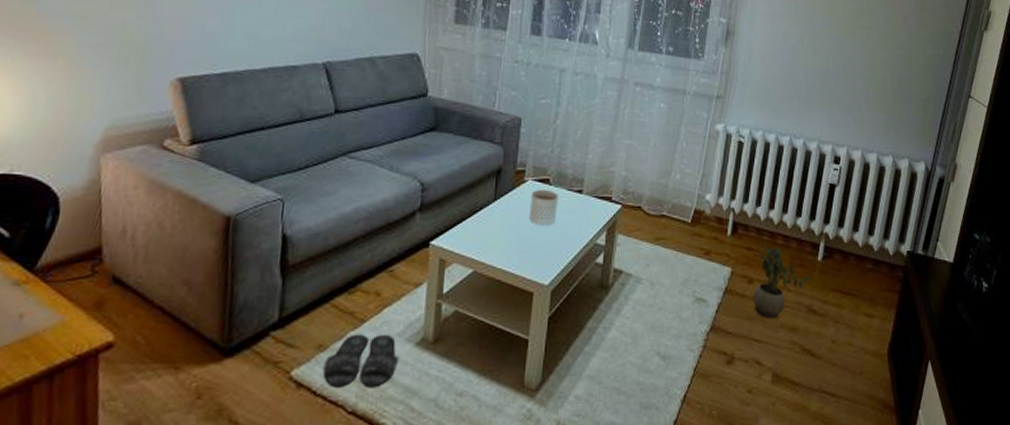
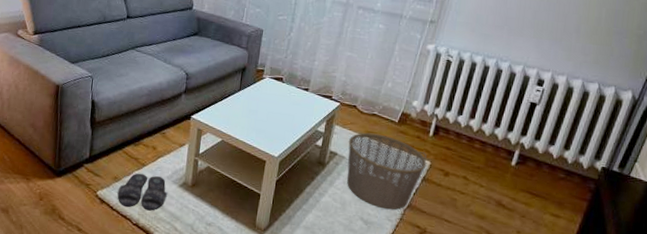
mug: present [529,189,558,227] -> none [265,85,289,114]
basket: none [635,239,728,337] -> present [347,132,427,210]
potted plant: present [753,245,810,319] -> none [447,147,502,207]

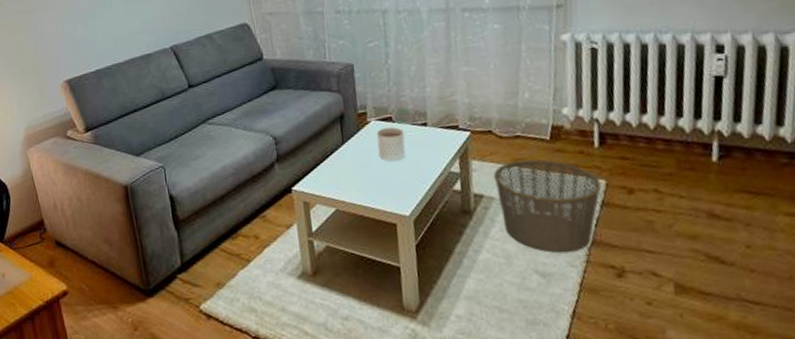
slippers: present [117,173,168,211] -> none [224,271,286,317]
mug: none [265,85,289,114] -> present [376,127,406,162]

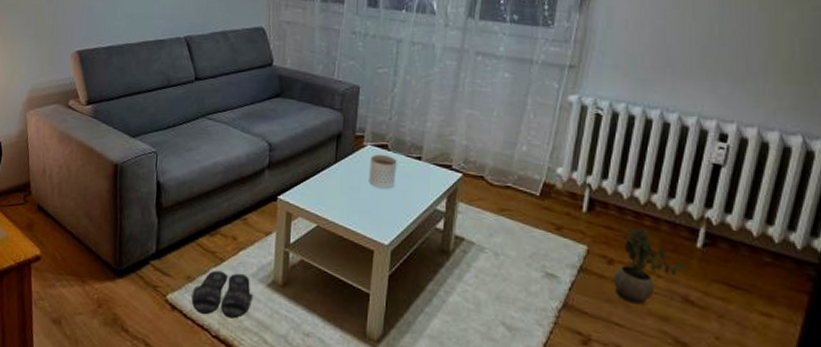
slippers: none [224,271,286,317] -> present [191,270,254,319]
basket: present [493,159,602,253] -> none [477,210,583,311]
potted plant: none [636,152,705,229] -> present [613,226,686,305]

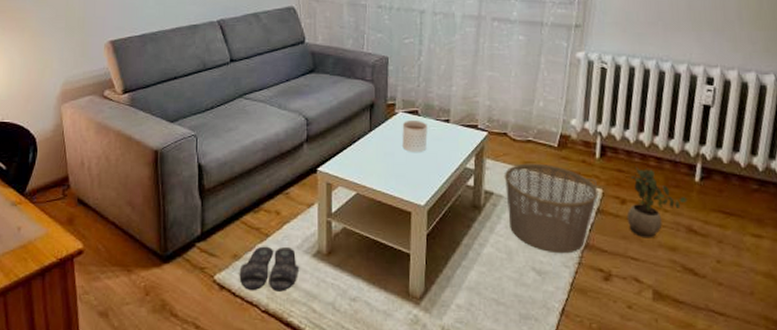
basket: none [477,210,583,311] -> present [504,163,599,254]

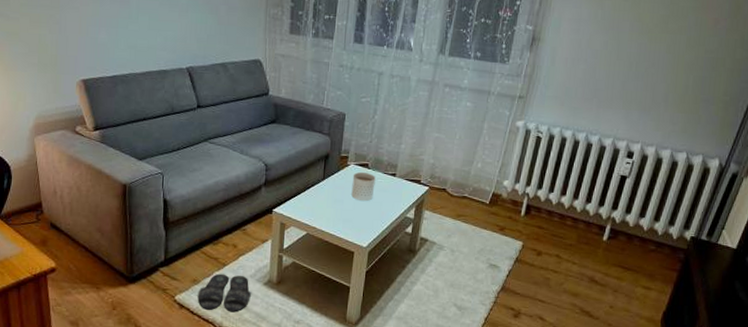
basket: present [504,163,599,254] -> none [438,216,519,294]
potted plant: present [626,167,687,238] -> none [540,225,594,285]

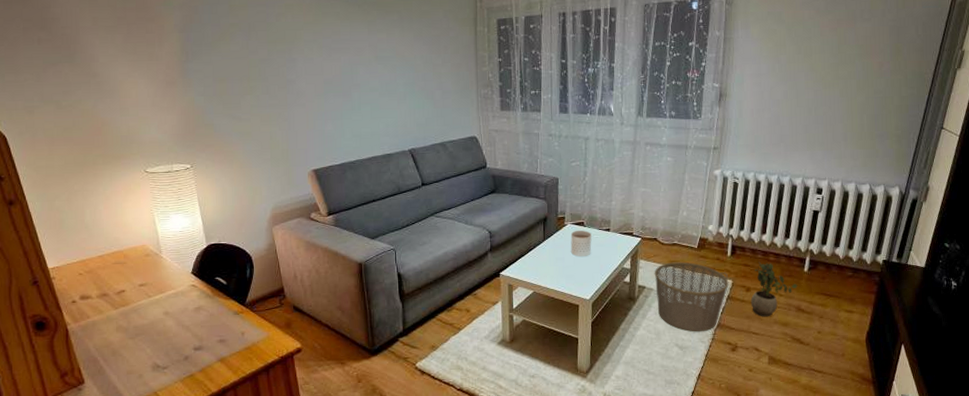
slippers: present [197,273,252,312] -> none [437,338,488,374]
basket: none [438,216,519,294] -> present [654,262,729,332]
potted plant: none [540,225,594,285] -> present [750,262,798,317]

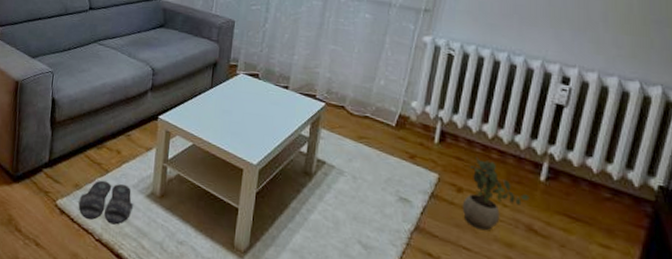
slippers: none [437,338,488,374] -> present [78,180,134,225]
mug: present [570,230,592,258] -> none [240,82,267,115]
basket: present [654,262,729,332] -> none [337,138,434,232]

